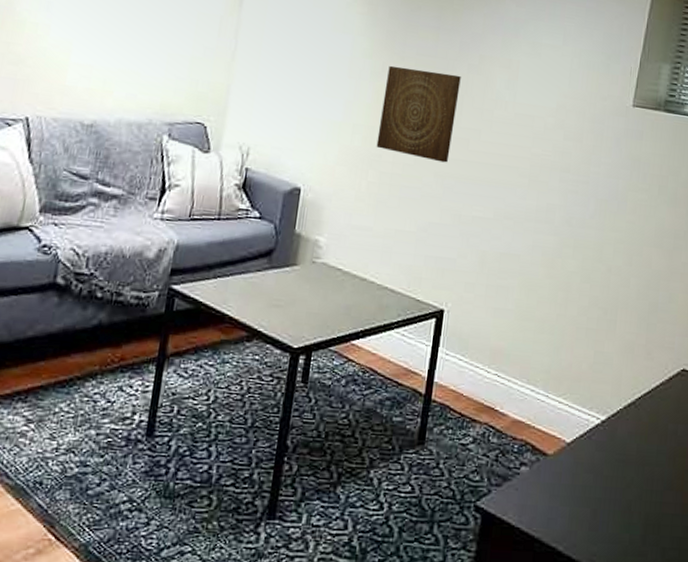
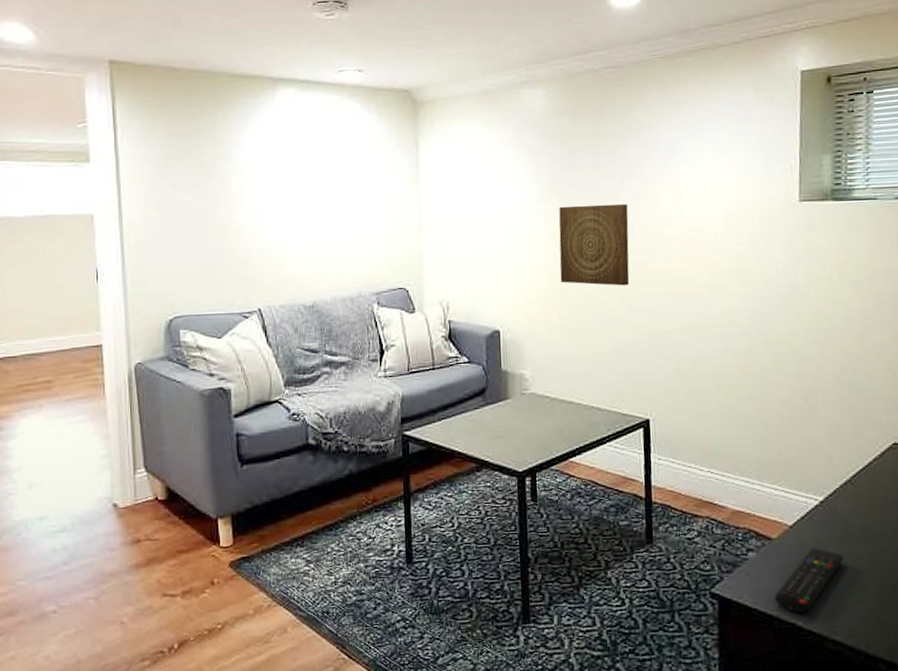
remote control: none [539,468,616,537] -> present [774,547,844,613]

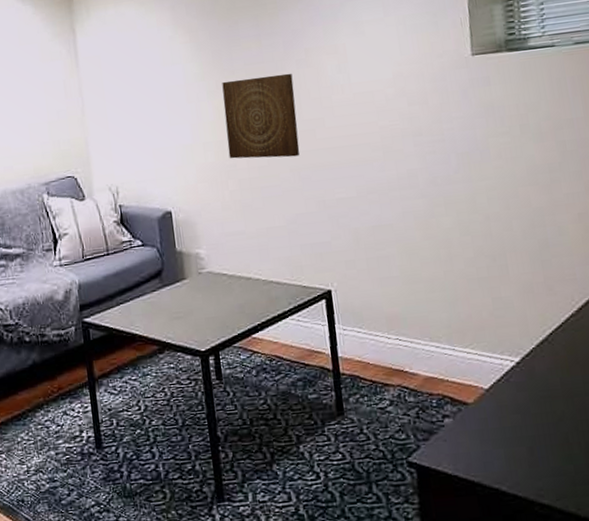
remote control: present [774,547,844,613] -> none [474,409,546,478]

